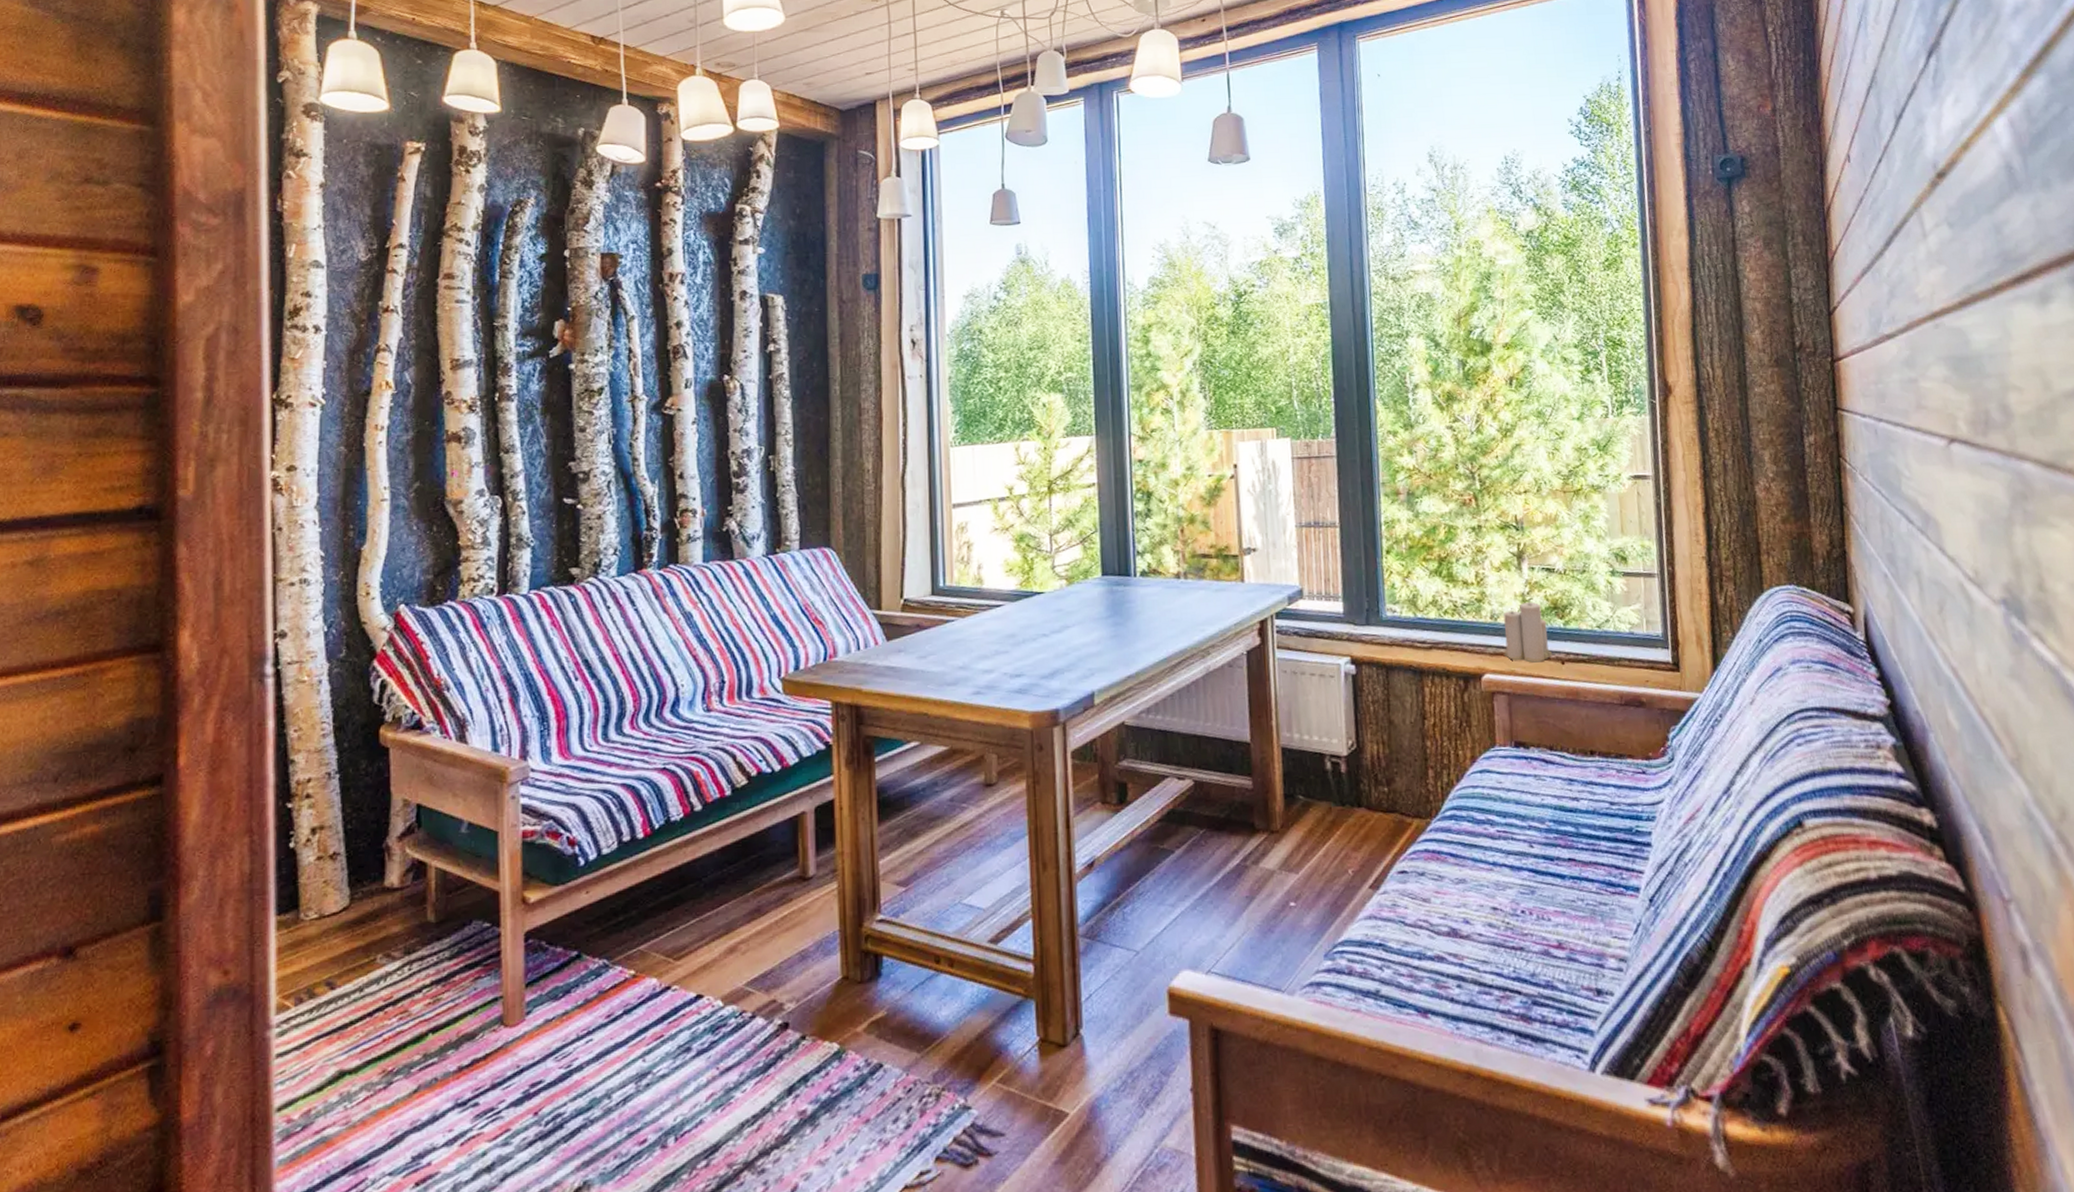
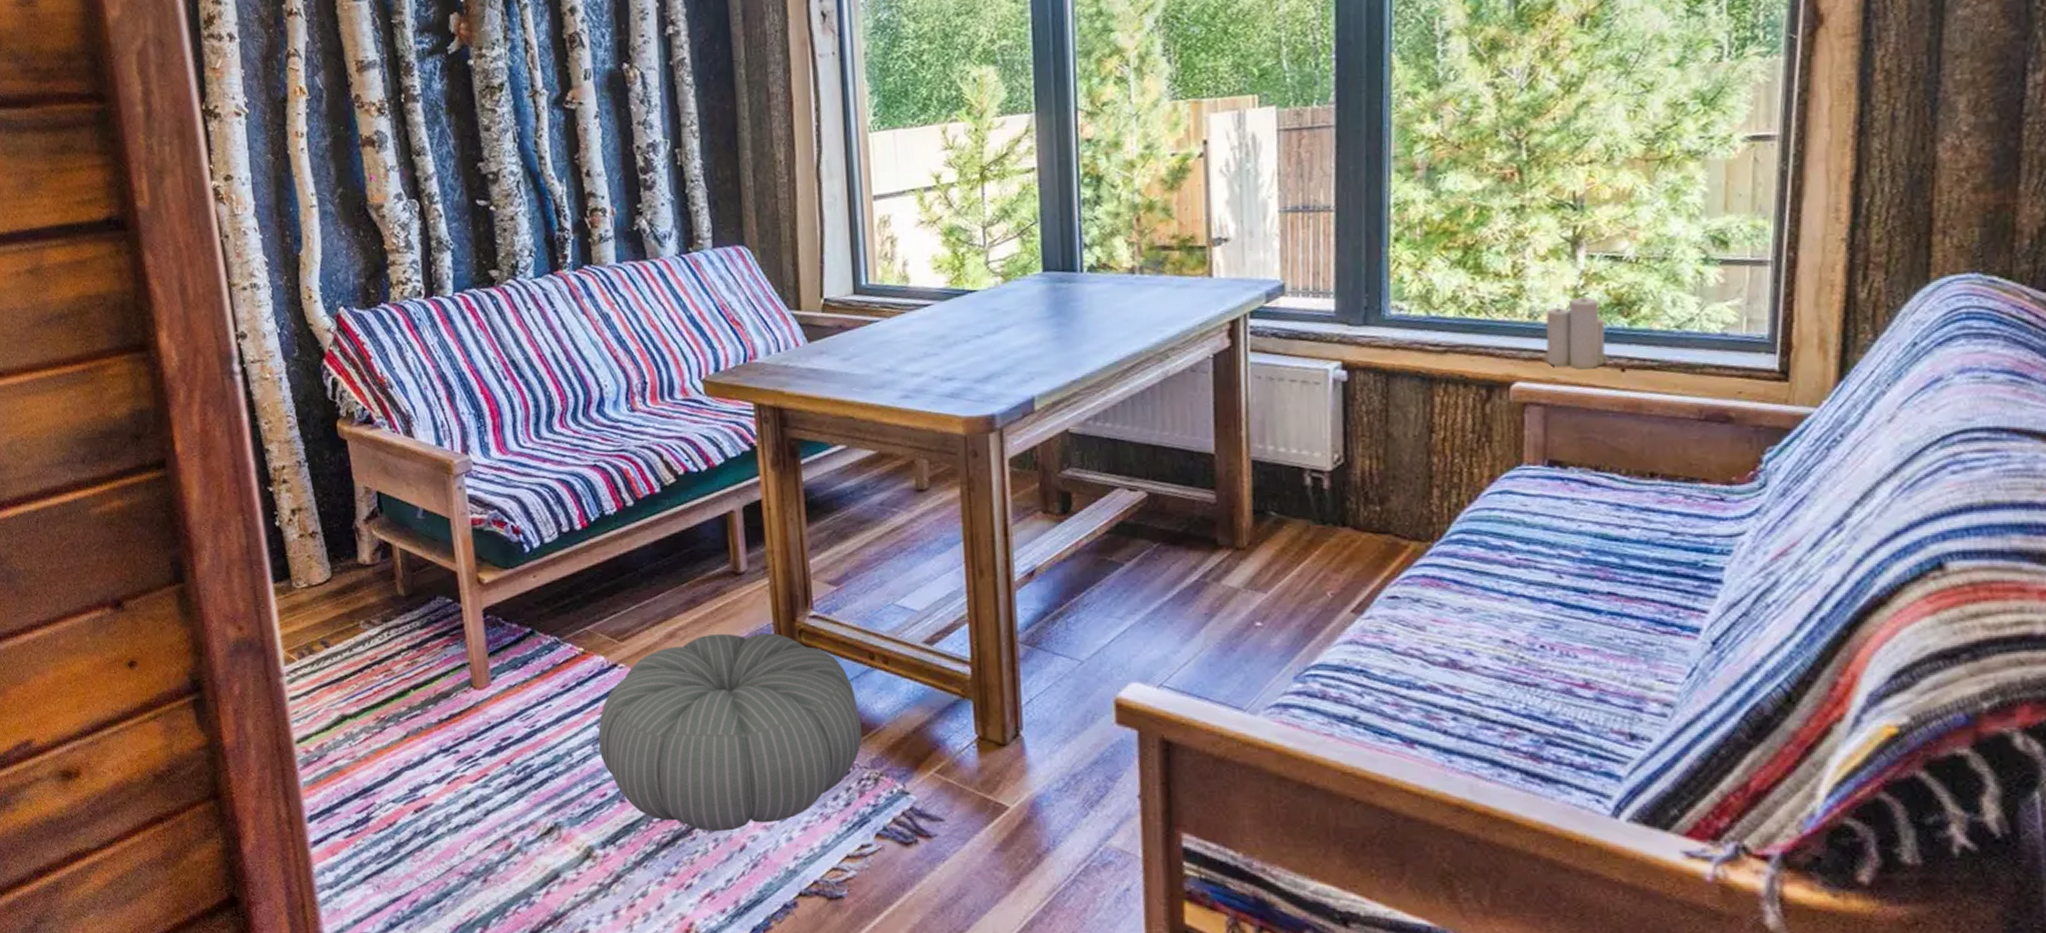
pouf: none [643,941,925,1173] -> present [598,633,862,831]

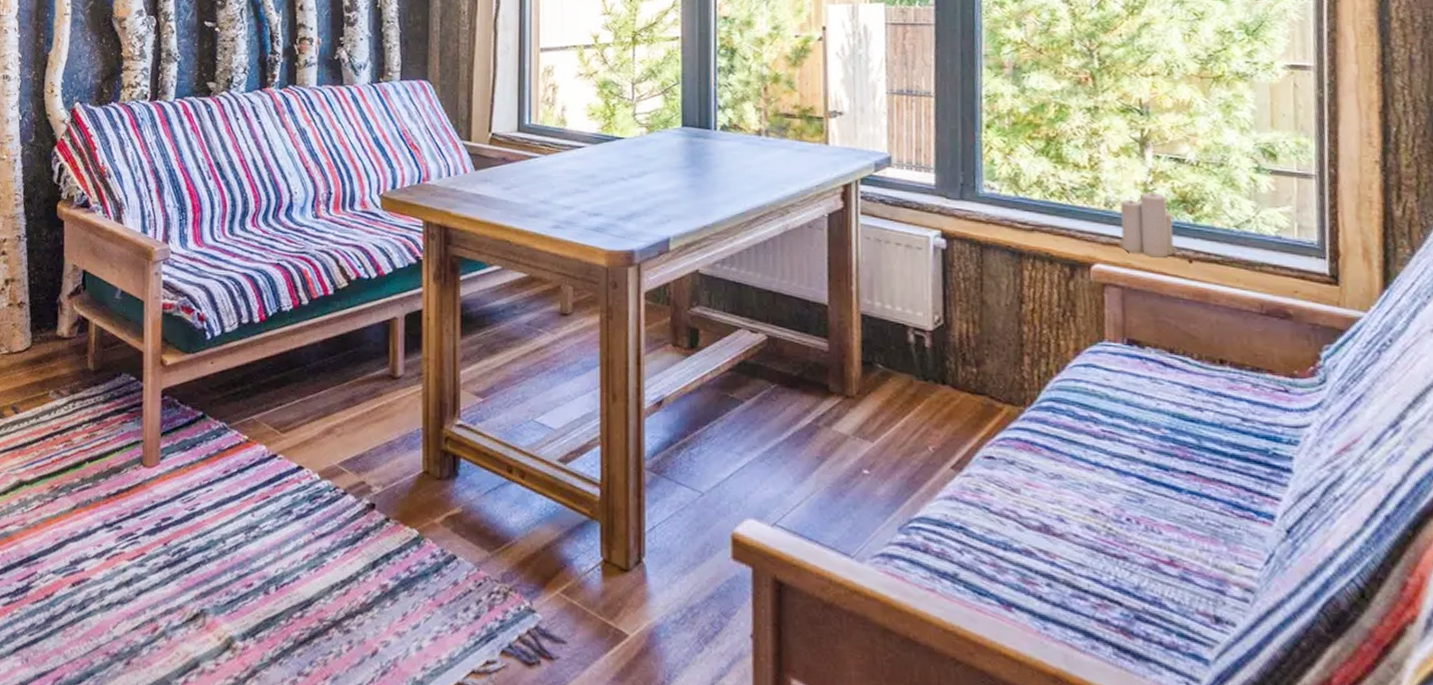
pouf: present [598,633,862,831] -> none [251,434,495,634]

